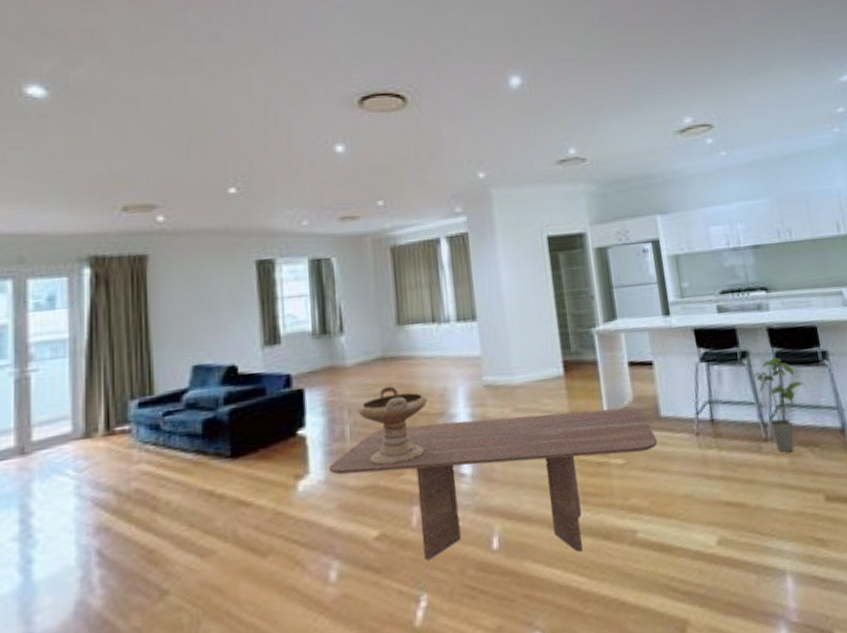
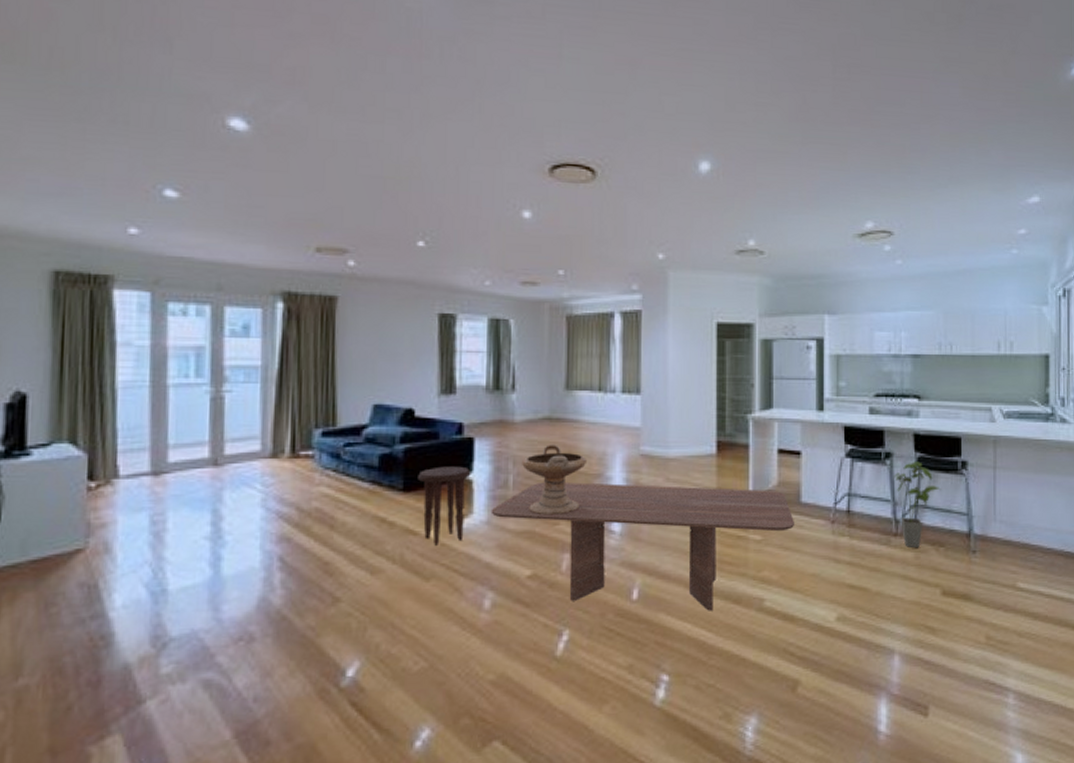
side table: none [246,422,304,515] -> present [418,466,471,545]

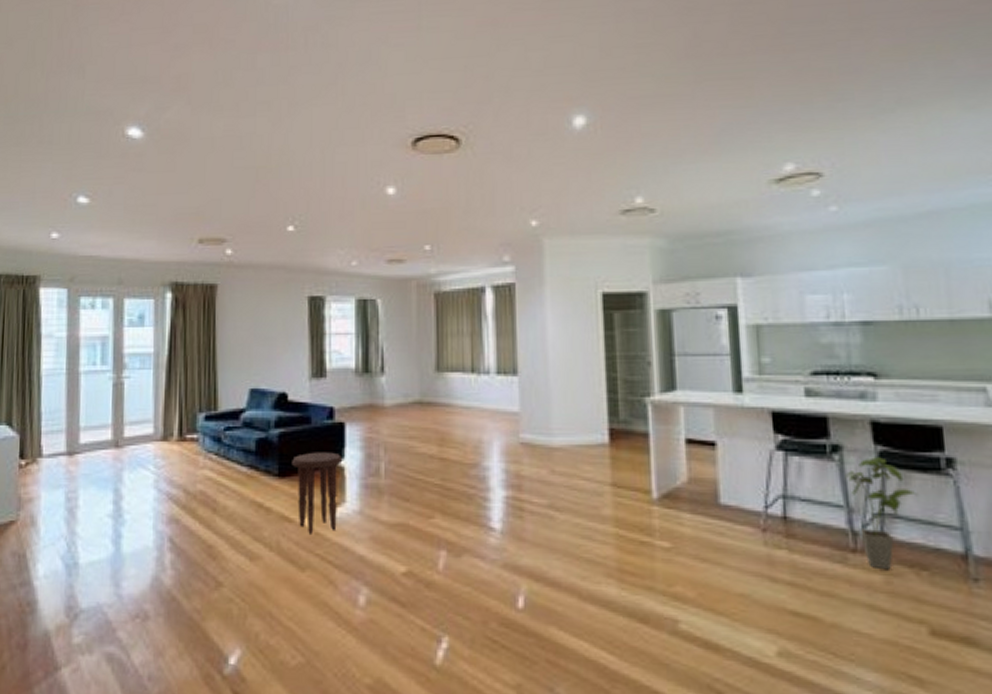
dining table: present [490,482,795,611] -> none [363,470,714,629]
decorative bowl: present [522,445,588,514] -> none [393,431,462,506]

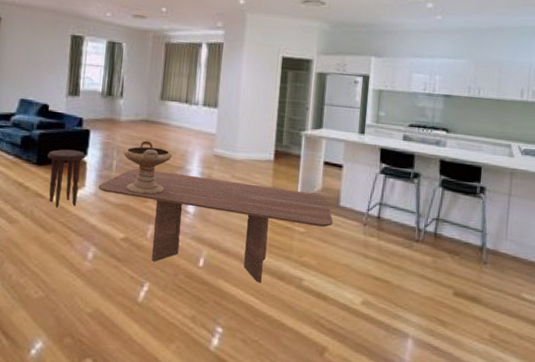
dining table: none [363,470,714,629] -> present [98,168,334,283]
decorative bowl: none [393,431,462,506] -> present [124,140,173,194]
house plant: present [845,457,917,570] -> none [419,183,460,254]

